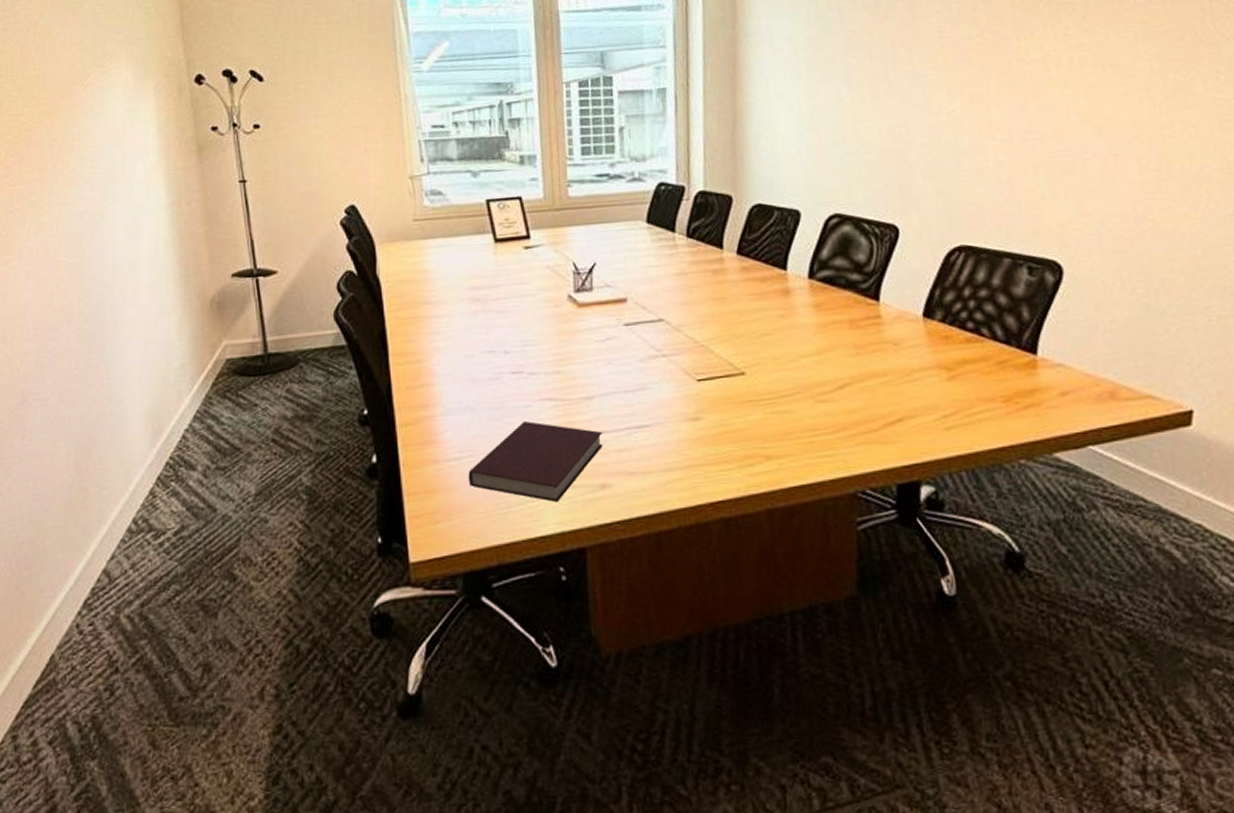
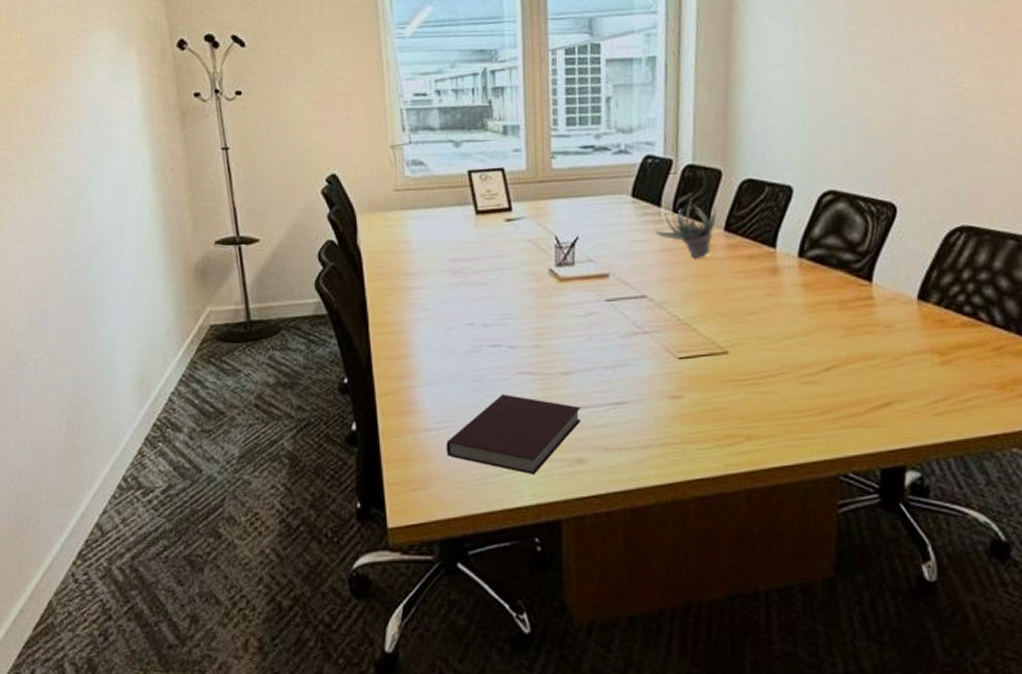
succulent plant: none [670,223,729,282] -> present [655,197,717,259]

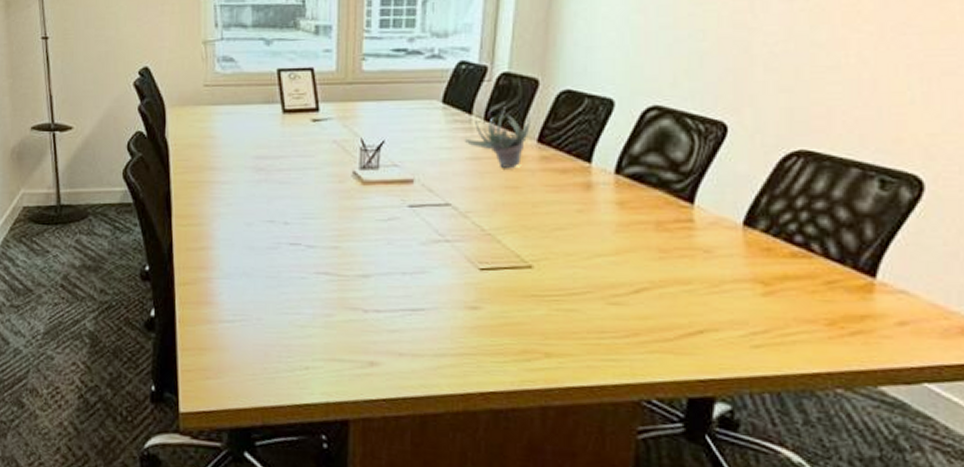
notebook: present [446,393,581,474] -> none [240,291,376,373]

